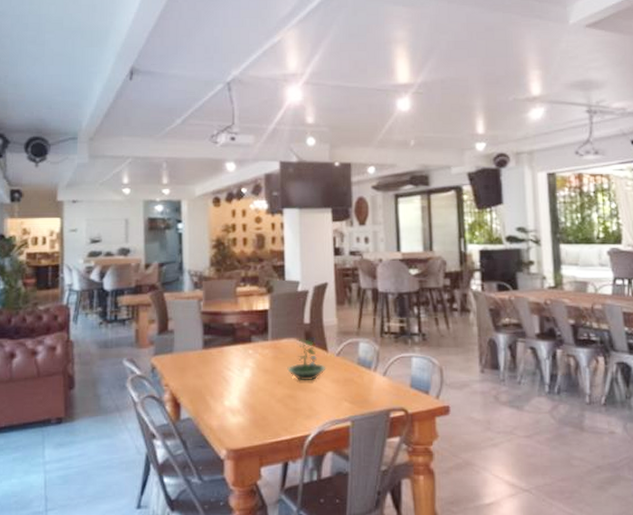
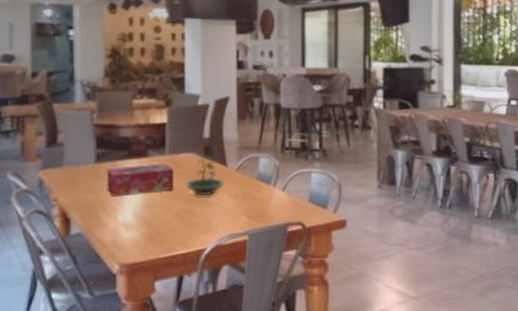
tissue box: none [213,349,277,382] -> present [106,163,174,196]

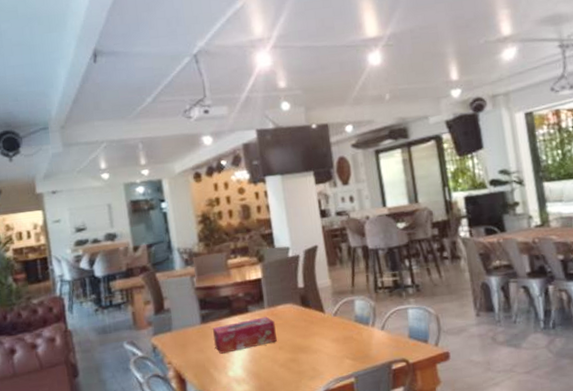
terrarium: present [185,154,225,196] -> none [286,303,325,345]

